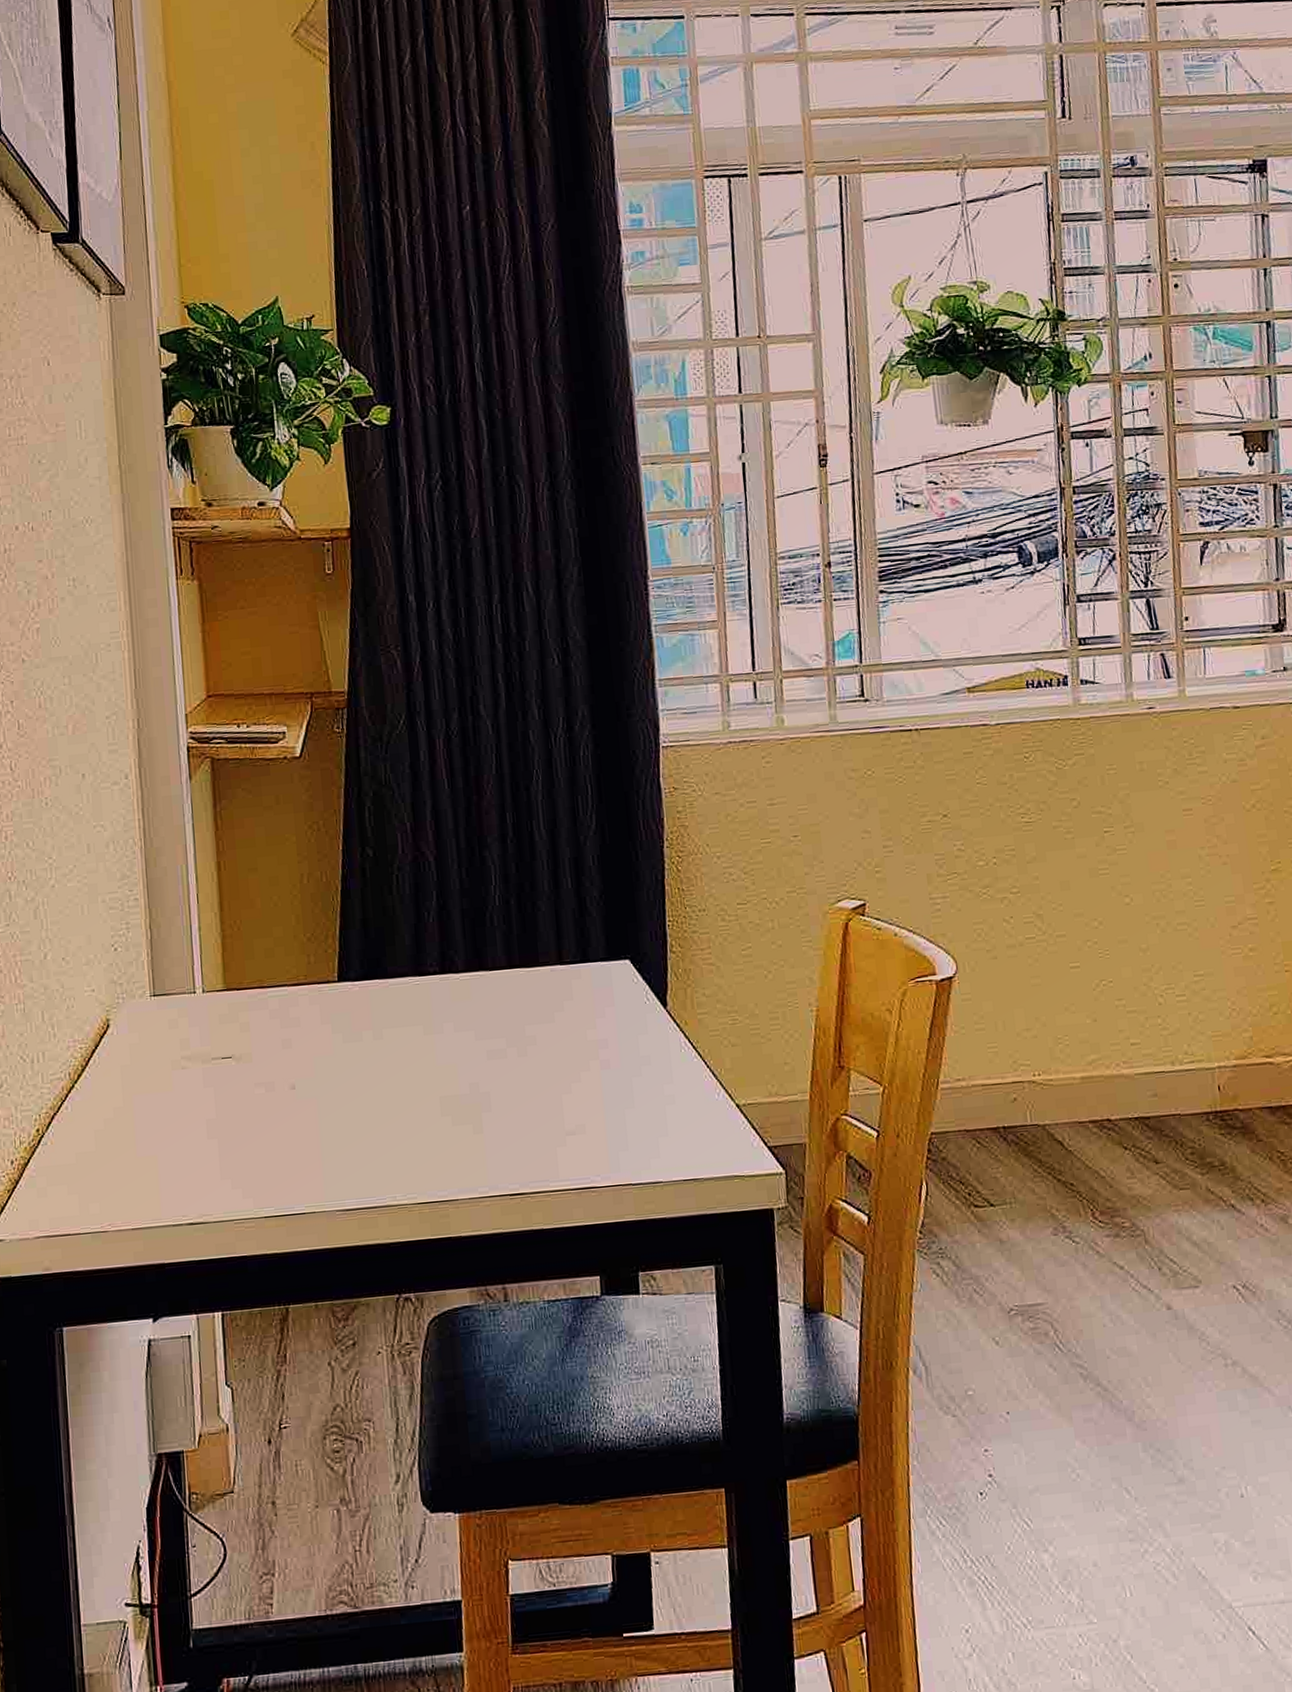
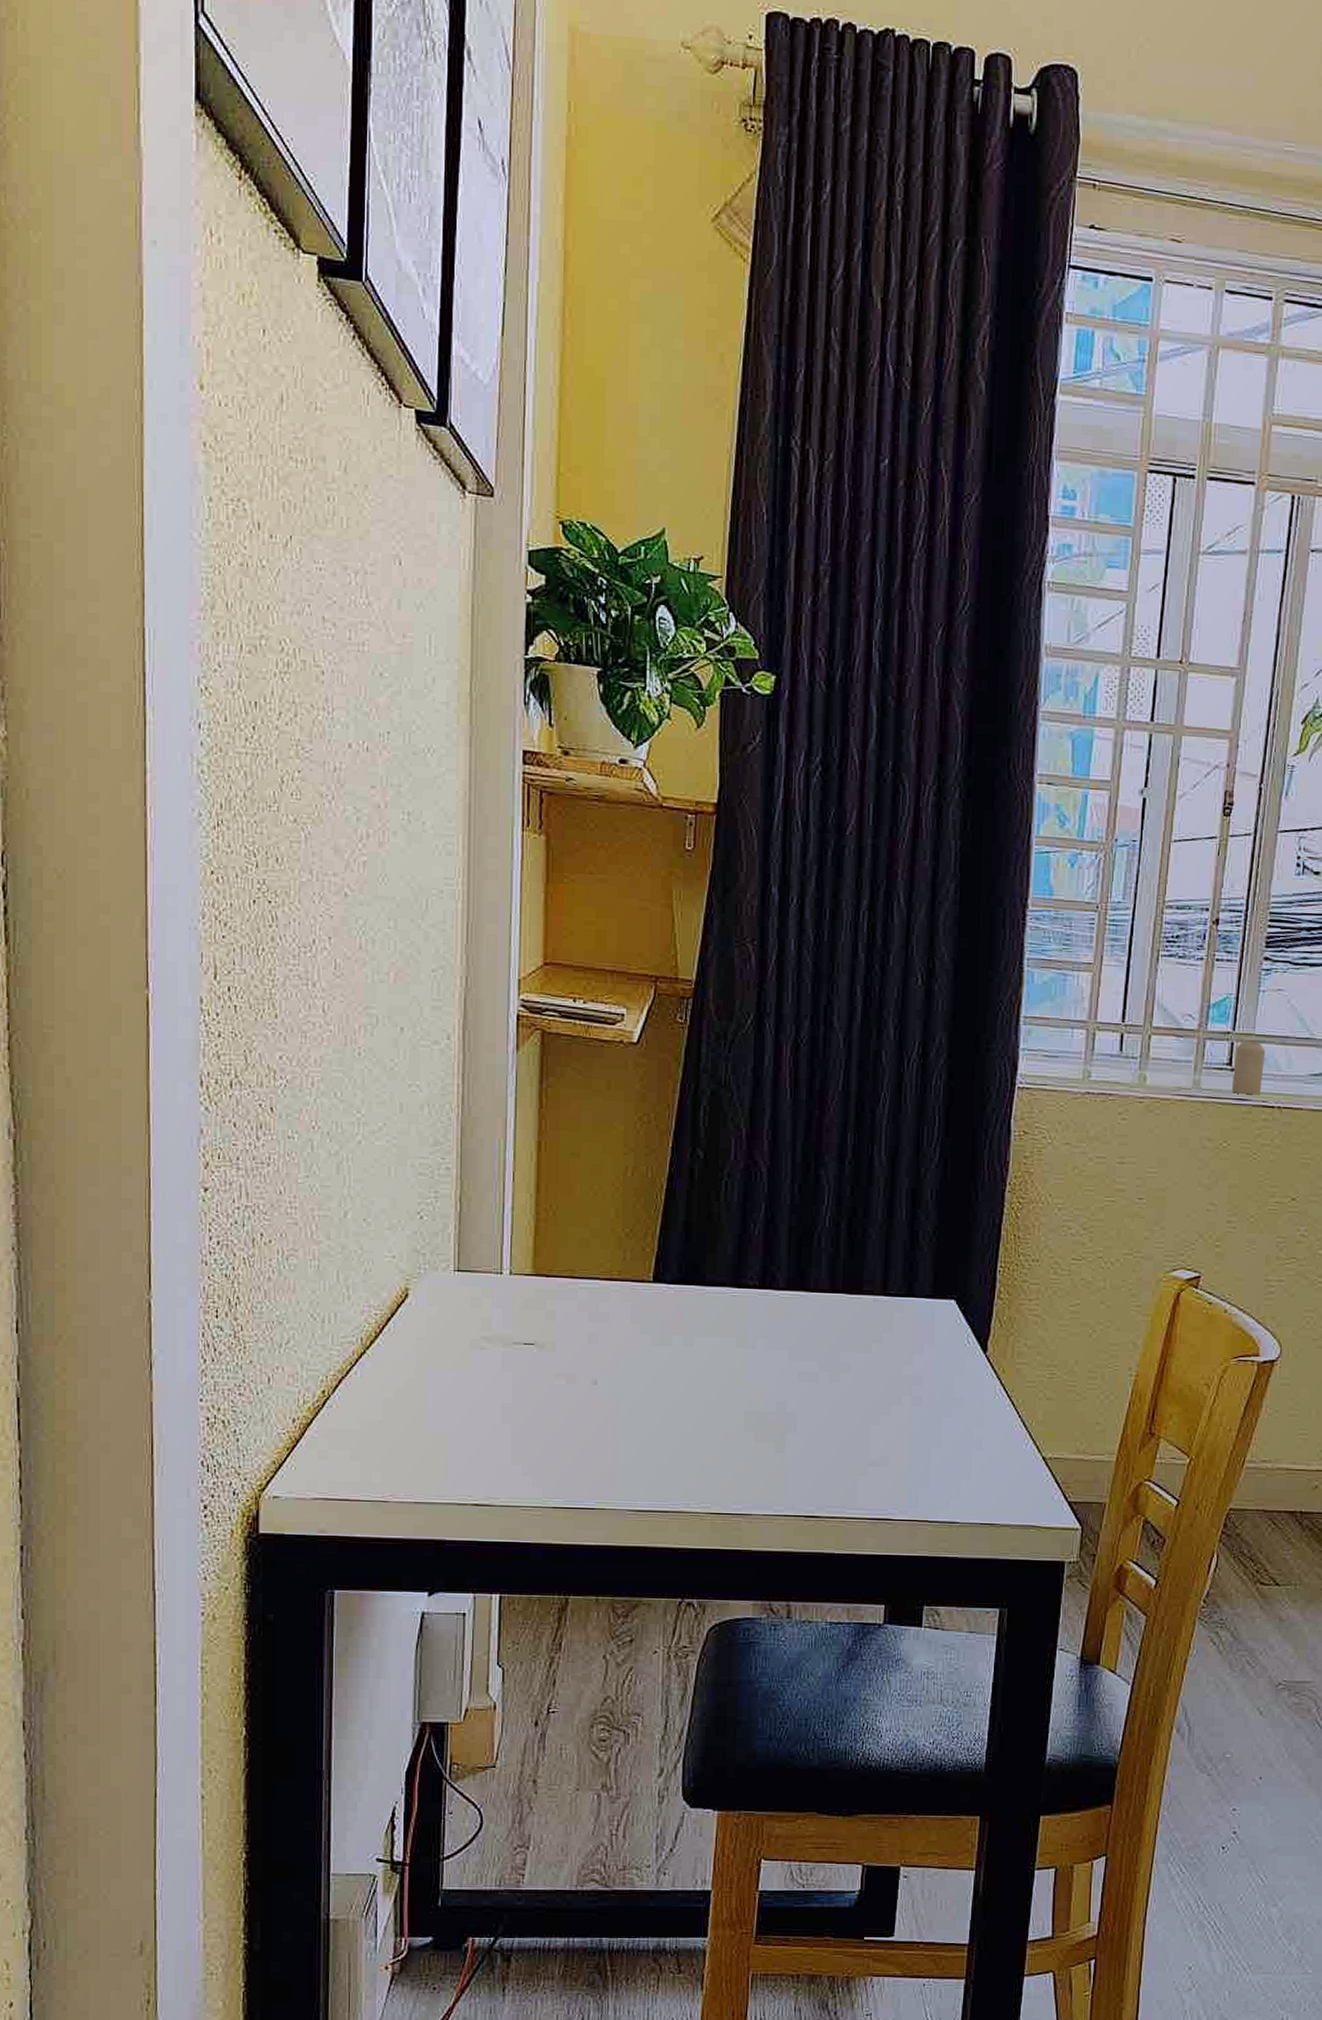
candle: none [865,670,897,723] -> present [1231,1040,1266,1095]

